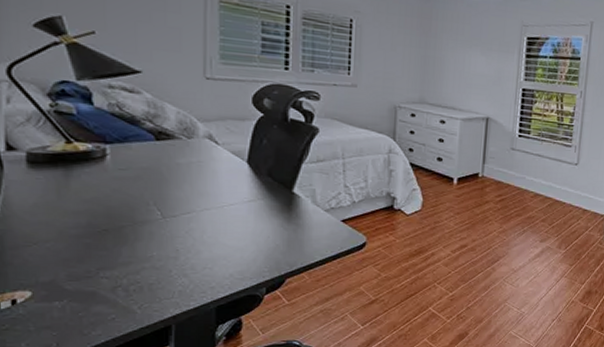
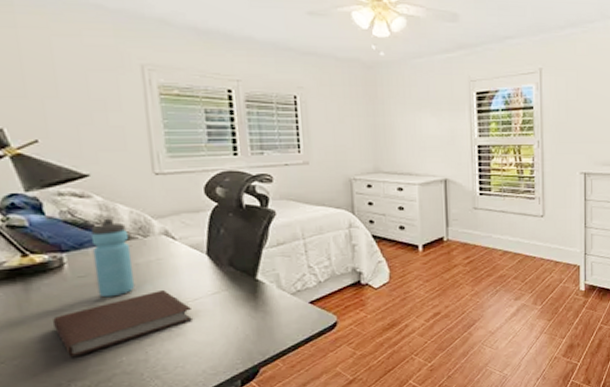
notebook: none [90,191,226,247] -> present [53,289,192,358]
water bottle: none [136,115,174,193] -> present [90,218,136,298]

